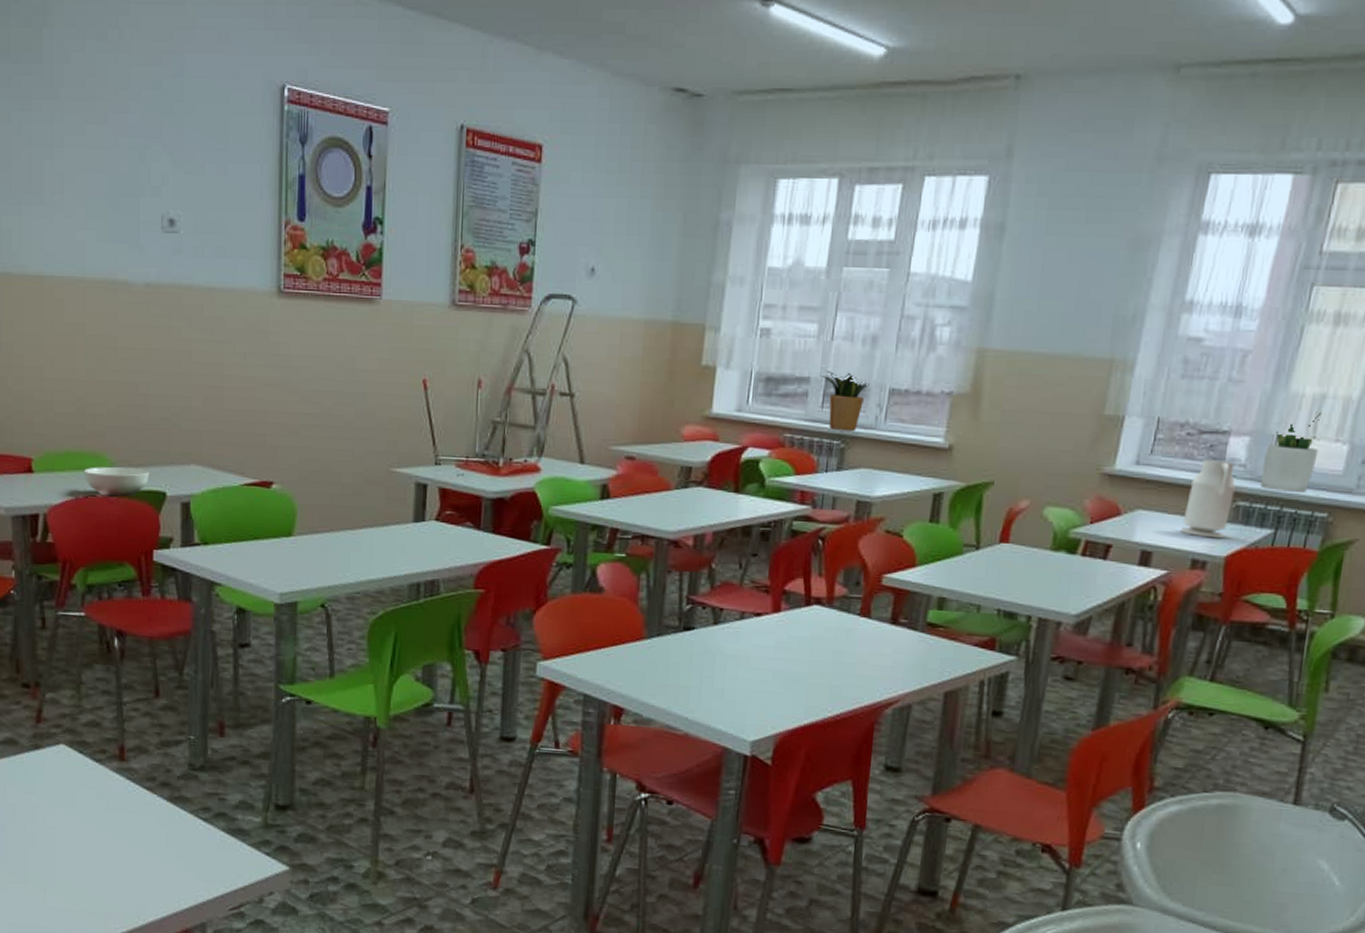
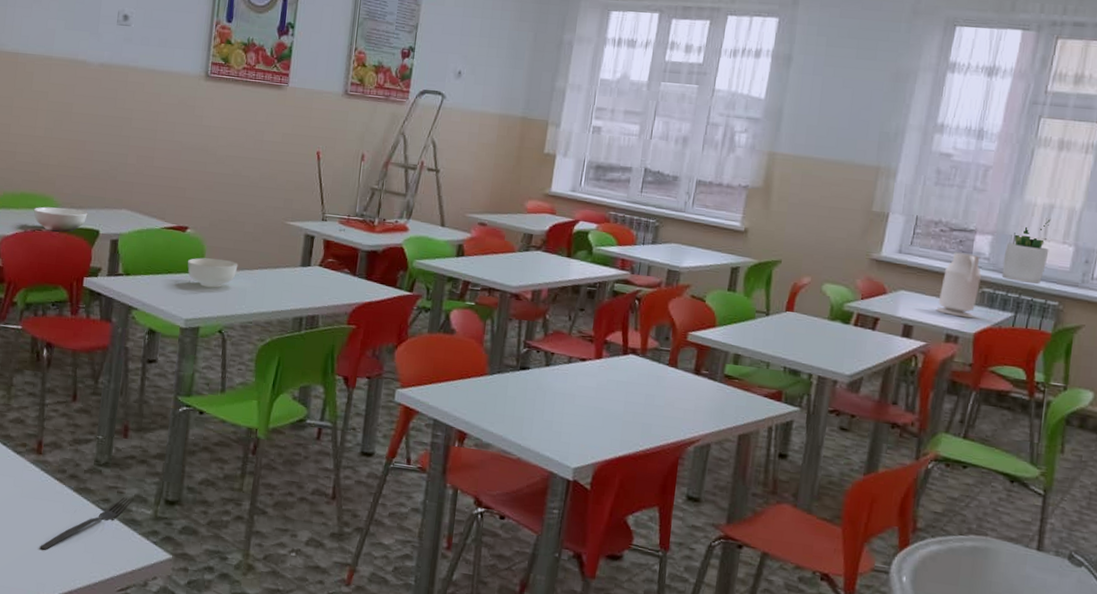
fork: none [135,805,237,869] -> present [40,497,133,550]
bowl: none [276,518,338,554] -> present [187,257,238,288]
potted plant: present [821,370,870,432] -> none [641,162,680,213]

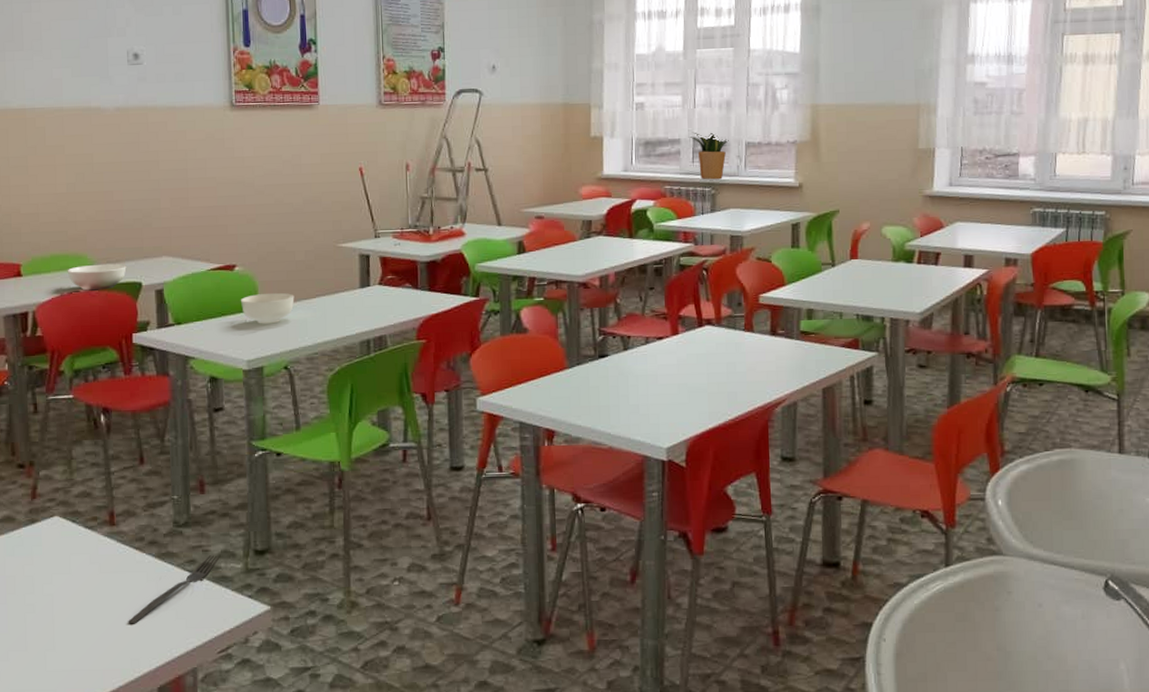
potted plant: none [641,162,680,213] -> present [689,132,729,180]
water jug: present [937,252,982,318] -> none [993,177,1031,240]
planter: present [1001,218,1051,285] -> none [1048,131,1090,198]

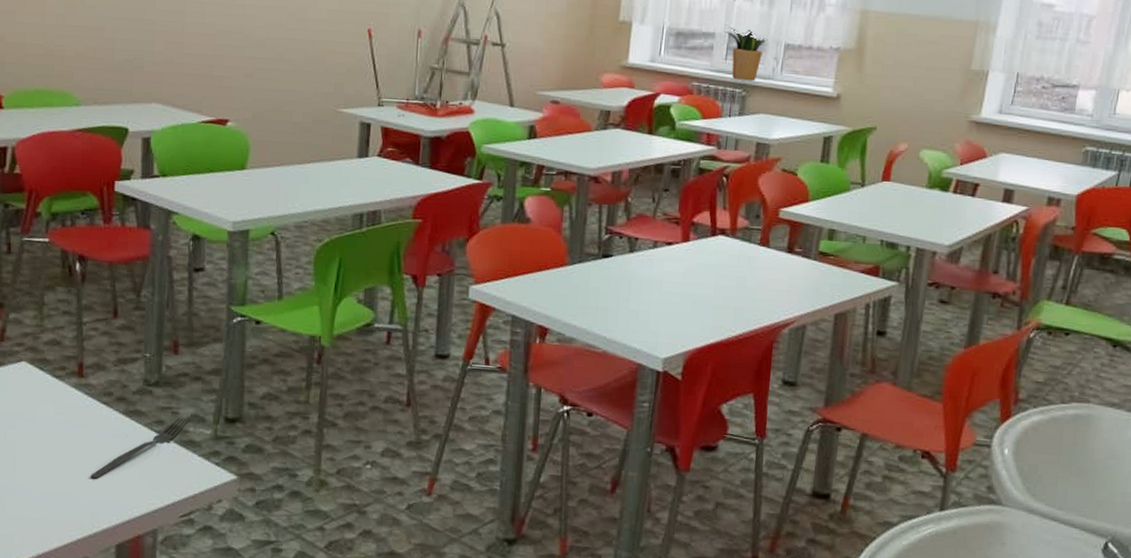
bowl: present [67,263,127,291] -> none [51,104,114,132]
bowl: present [240,292,295,324] -> none [230,153,288,186]

